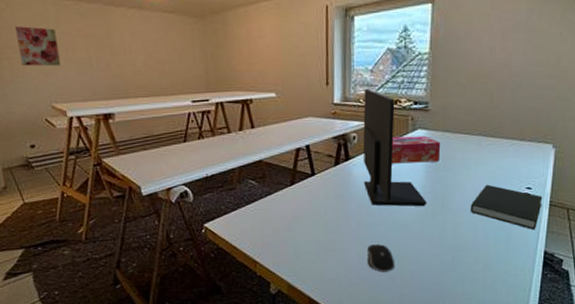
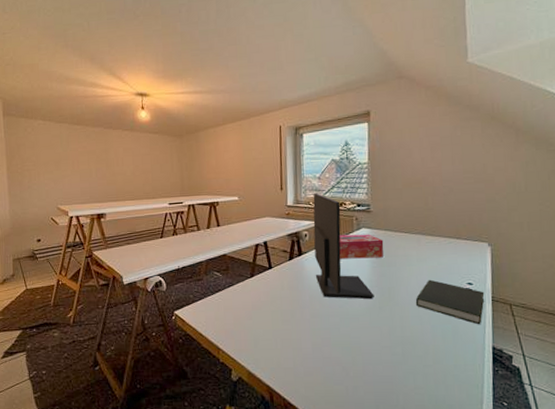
wall art: present [15,26,61,67] -> none [36,145,67,176]
computer mouse: present [367,244,395,272] -> none [321,335,348,363]

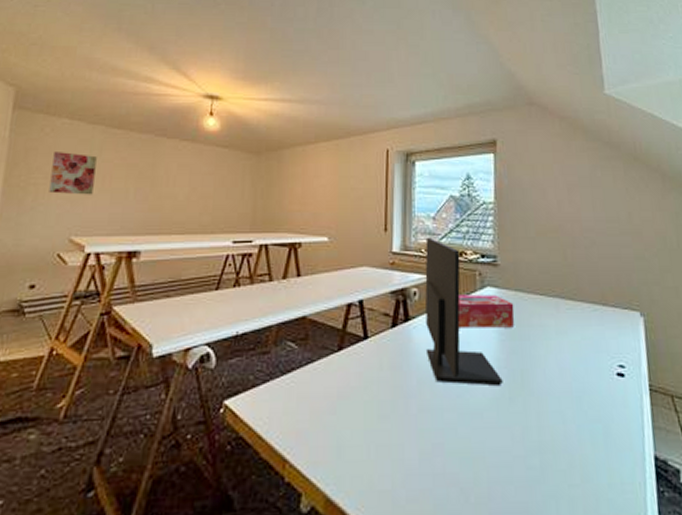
wall art: none [36,145,67,176] -> present [49,152,97,195]
book: present [416,279,485,325] -> none [556,359,641,425]

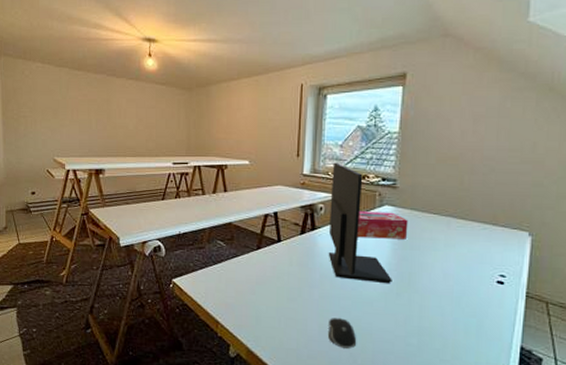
wall art: present [49,152,97,195] -> none [34,90,66,125]
computer mouse: none [431,438,468,482] -> present [329,318,357,349]

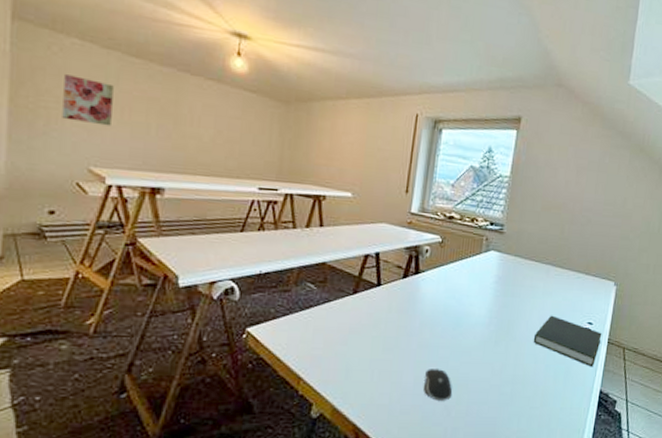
wall art: none [34,90,66,125] -> present [62,74,114,126]
computer monitor: present [328,162,392,284] -> none [430,202,492,332]
tissue box: present [357,211,409,240] -> none [461,255,512,286]
book: none [439,267,518,322] -> present [534,315,602,367]

